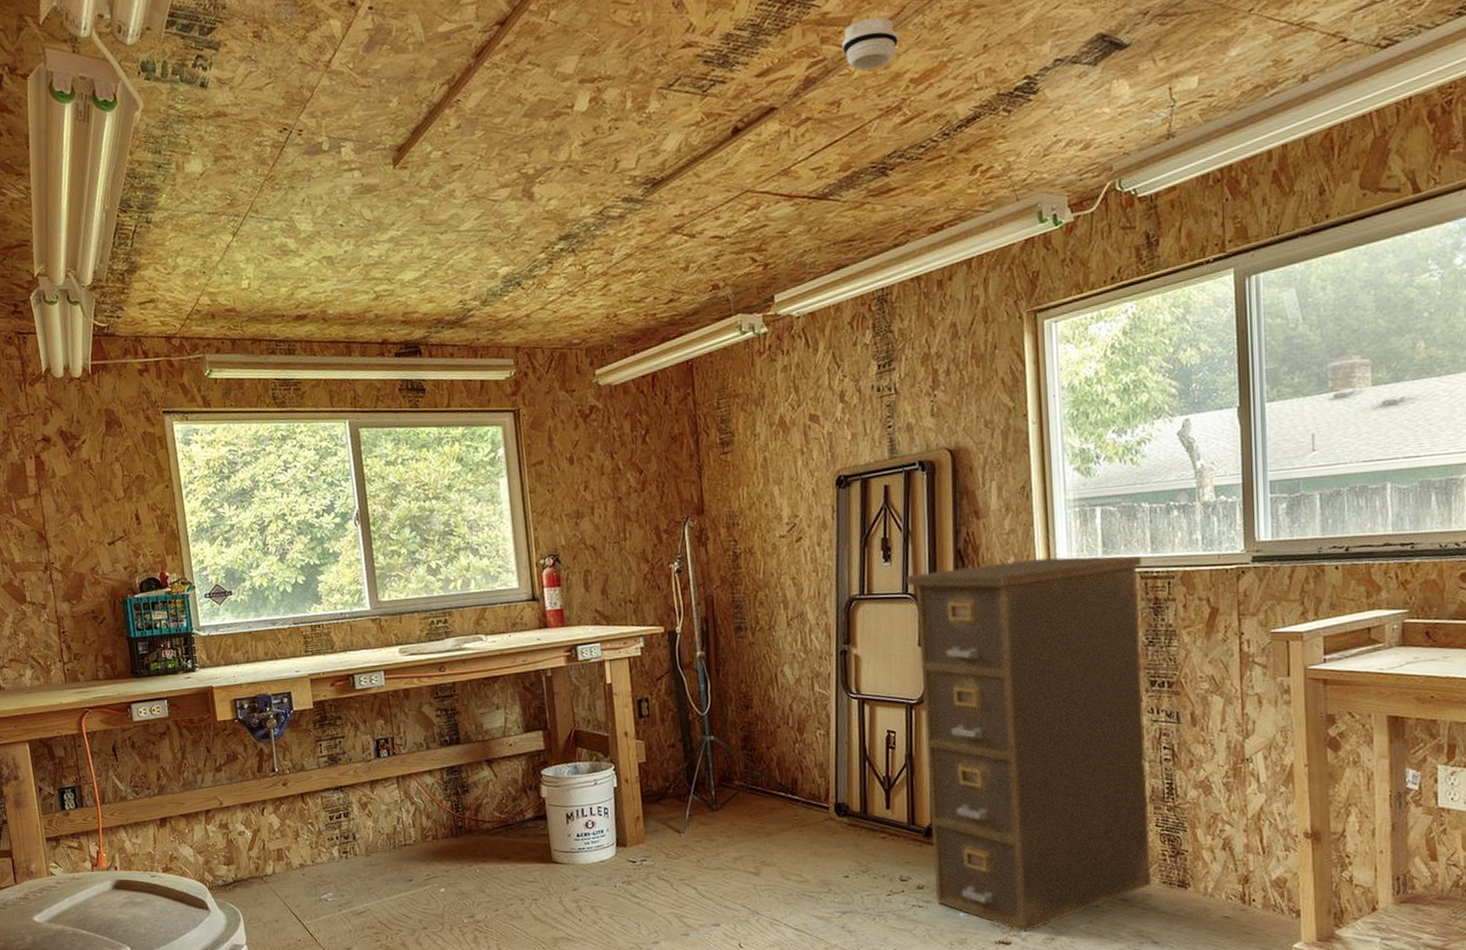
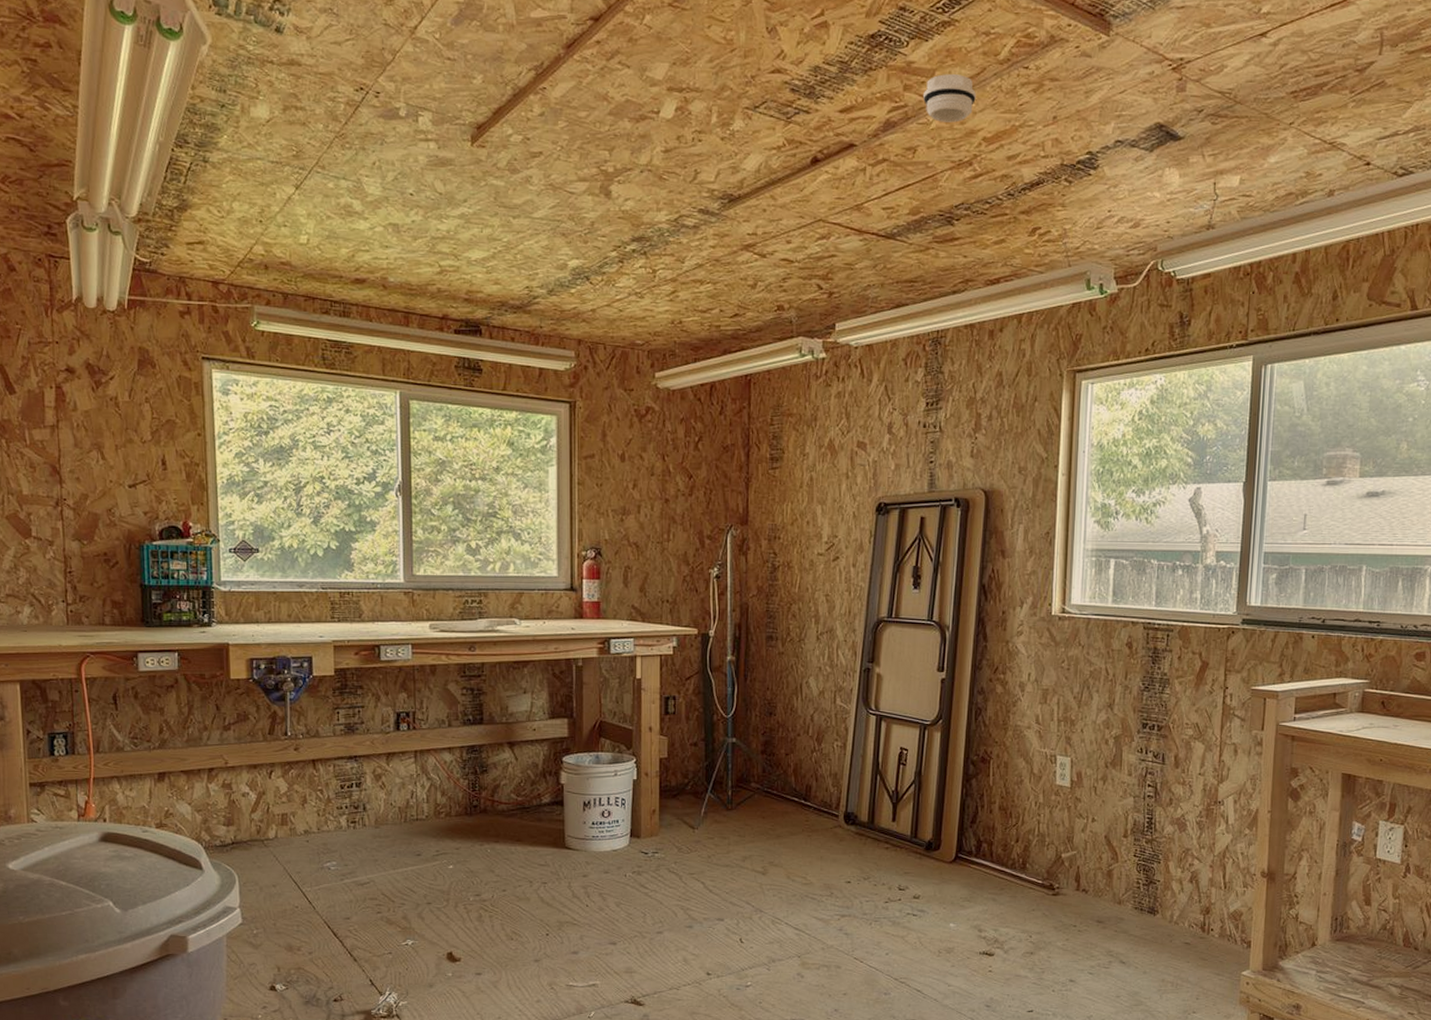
filing cabinet: present [905,556,1152,932] -> none [929,600,1147,945]

